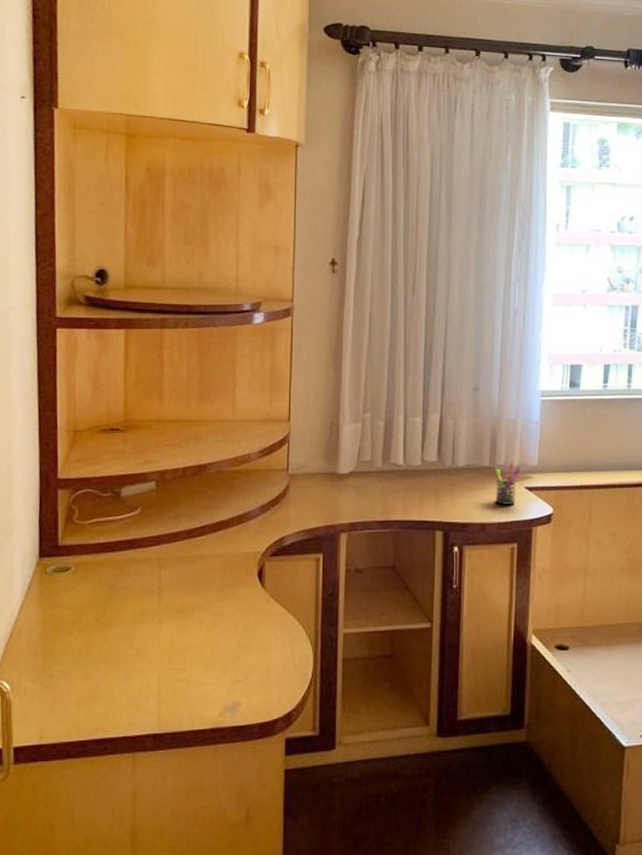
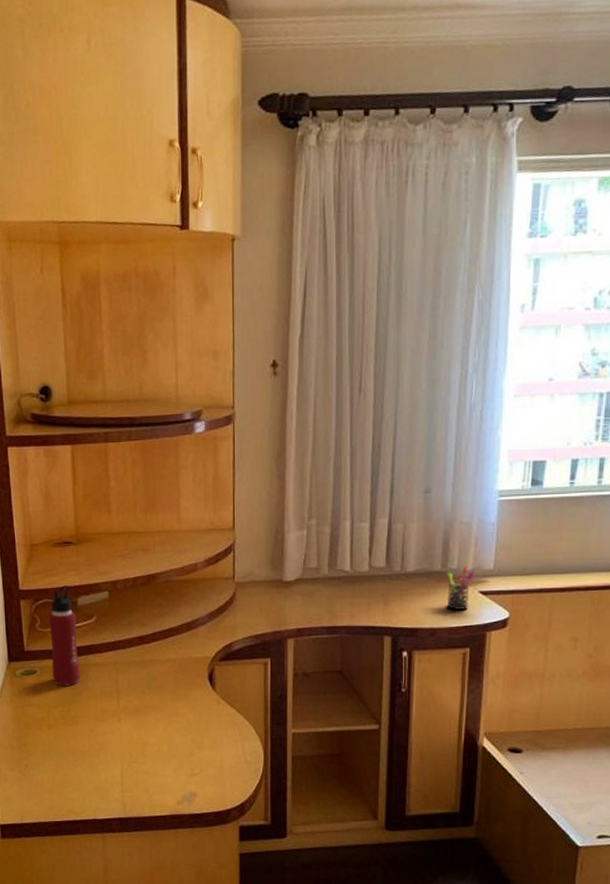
water bottle: none [88,475,120,584] -> present [49,585,80,686]

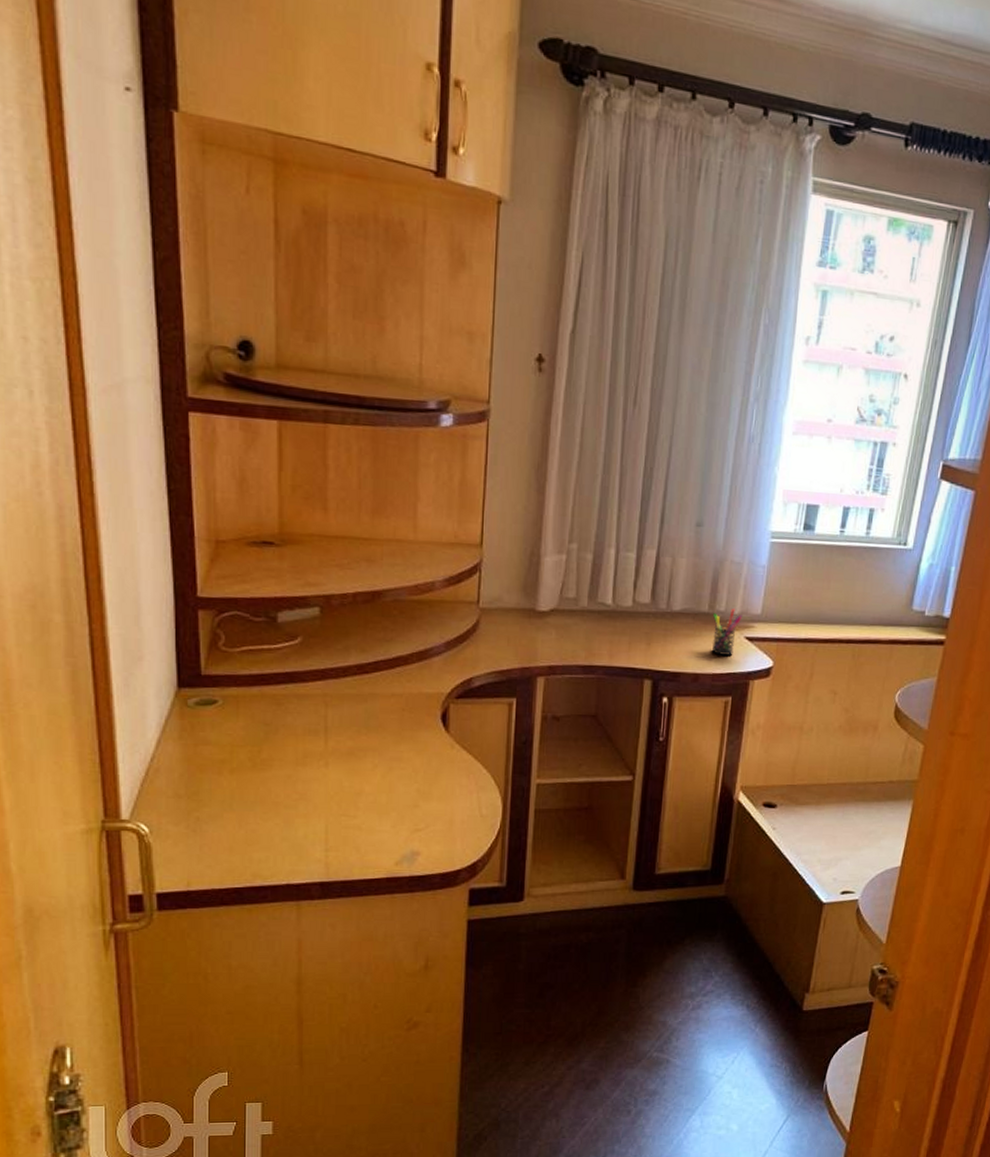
water bottle: present [49,585,80,686] -> none [237,596,277,721]

